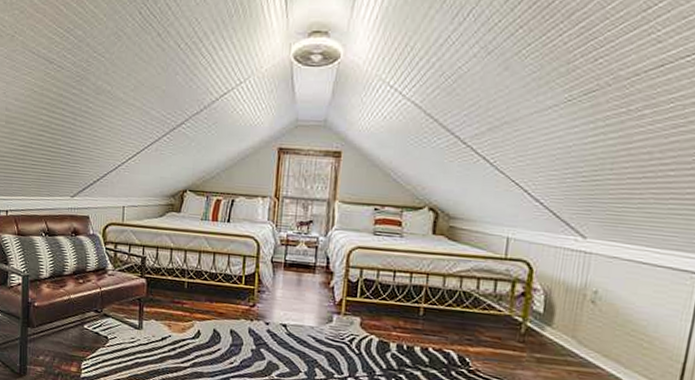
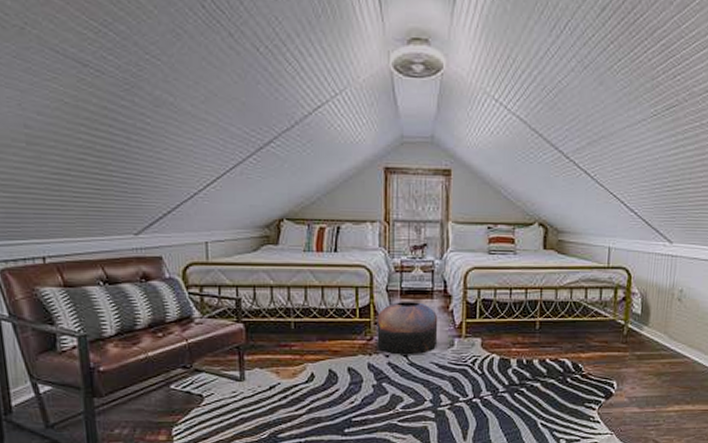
pouf: none [258,273,319,326] -> present [377,302,438,355]

